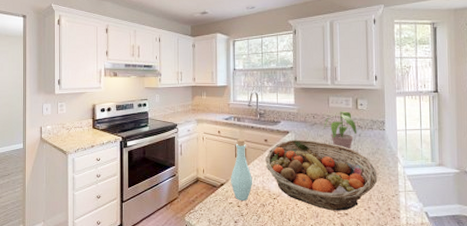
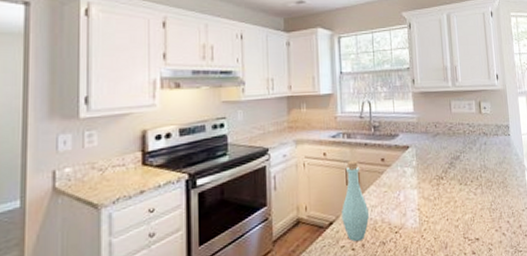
fruit basket: present [265,140,378,211] -> none [383,154,507,238]
potted plant: present [324,111,357,152] -> none [447,117,482,165]

